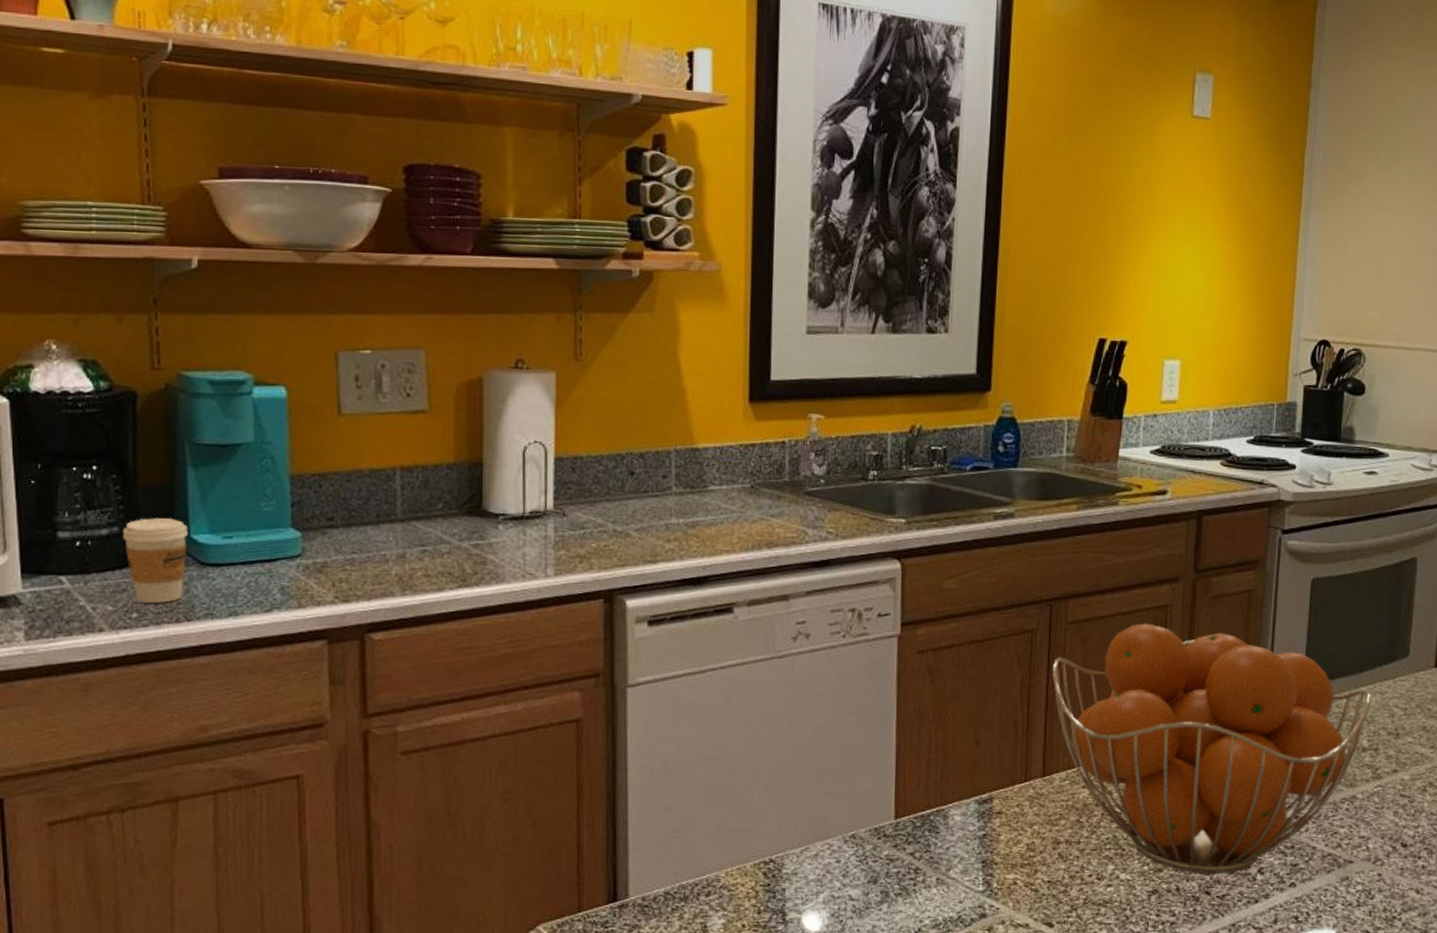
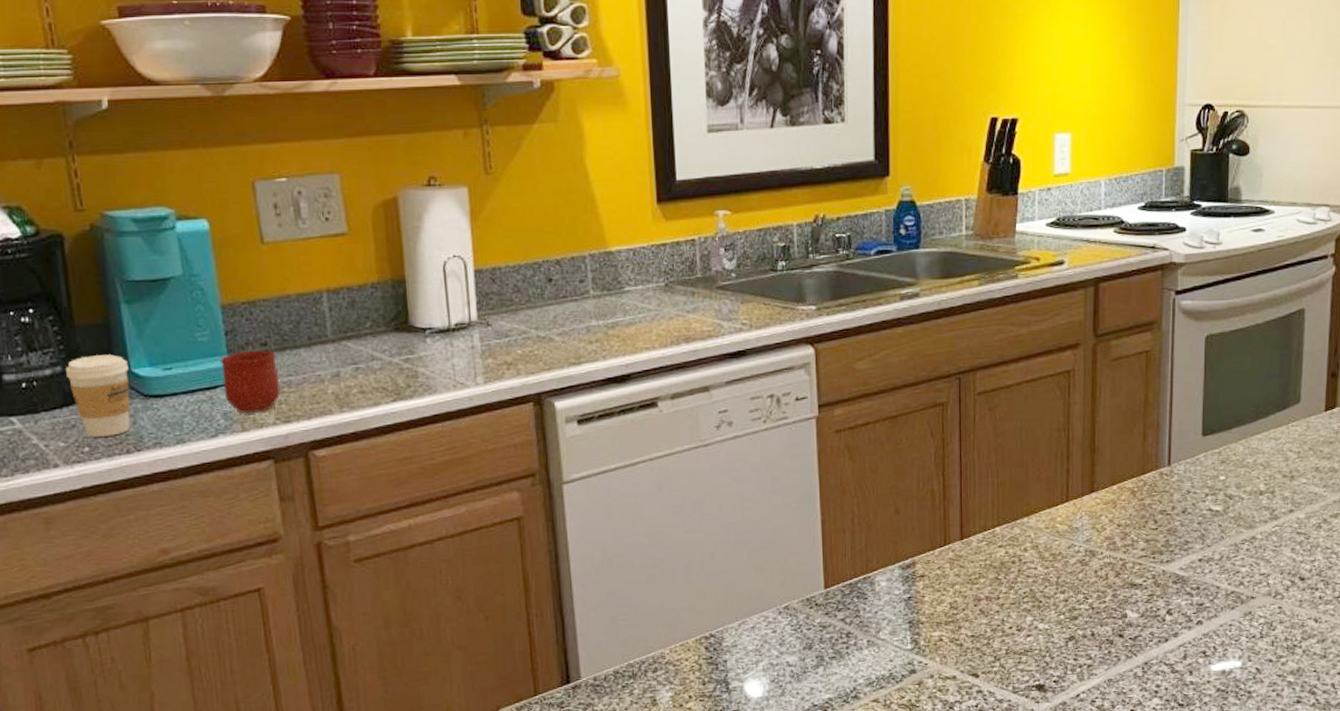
mug: none [282,525,343,589] -> present [219,351,281,413]
fruit basket: present [1052,623,1372,874] -> none [963,389,1267,619]

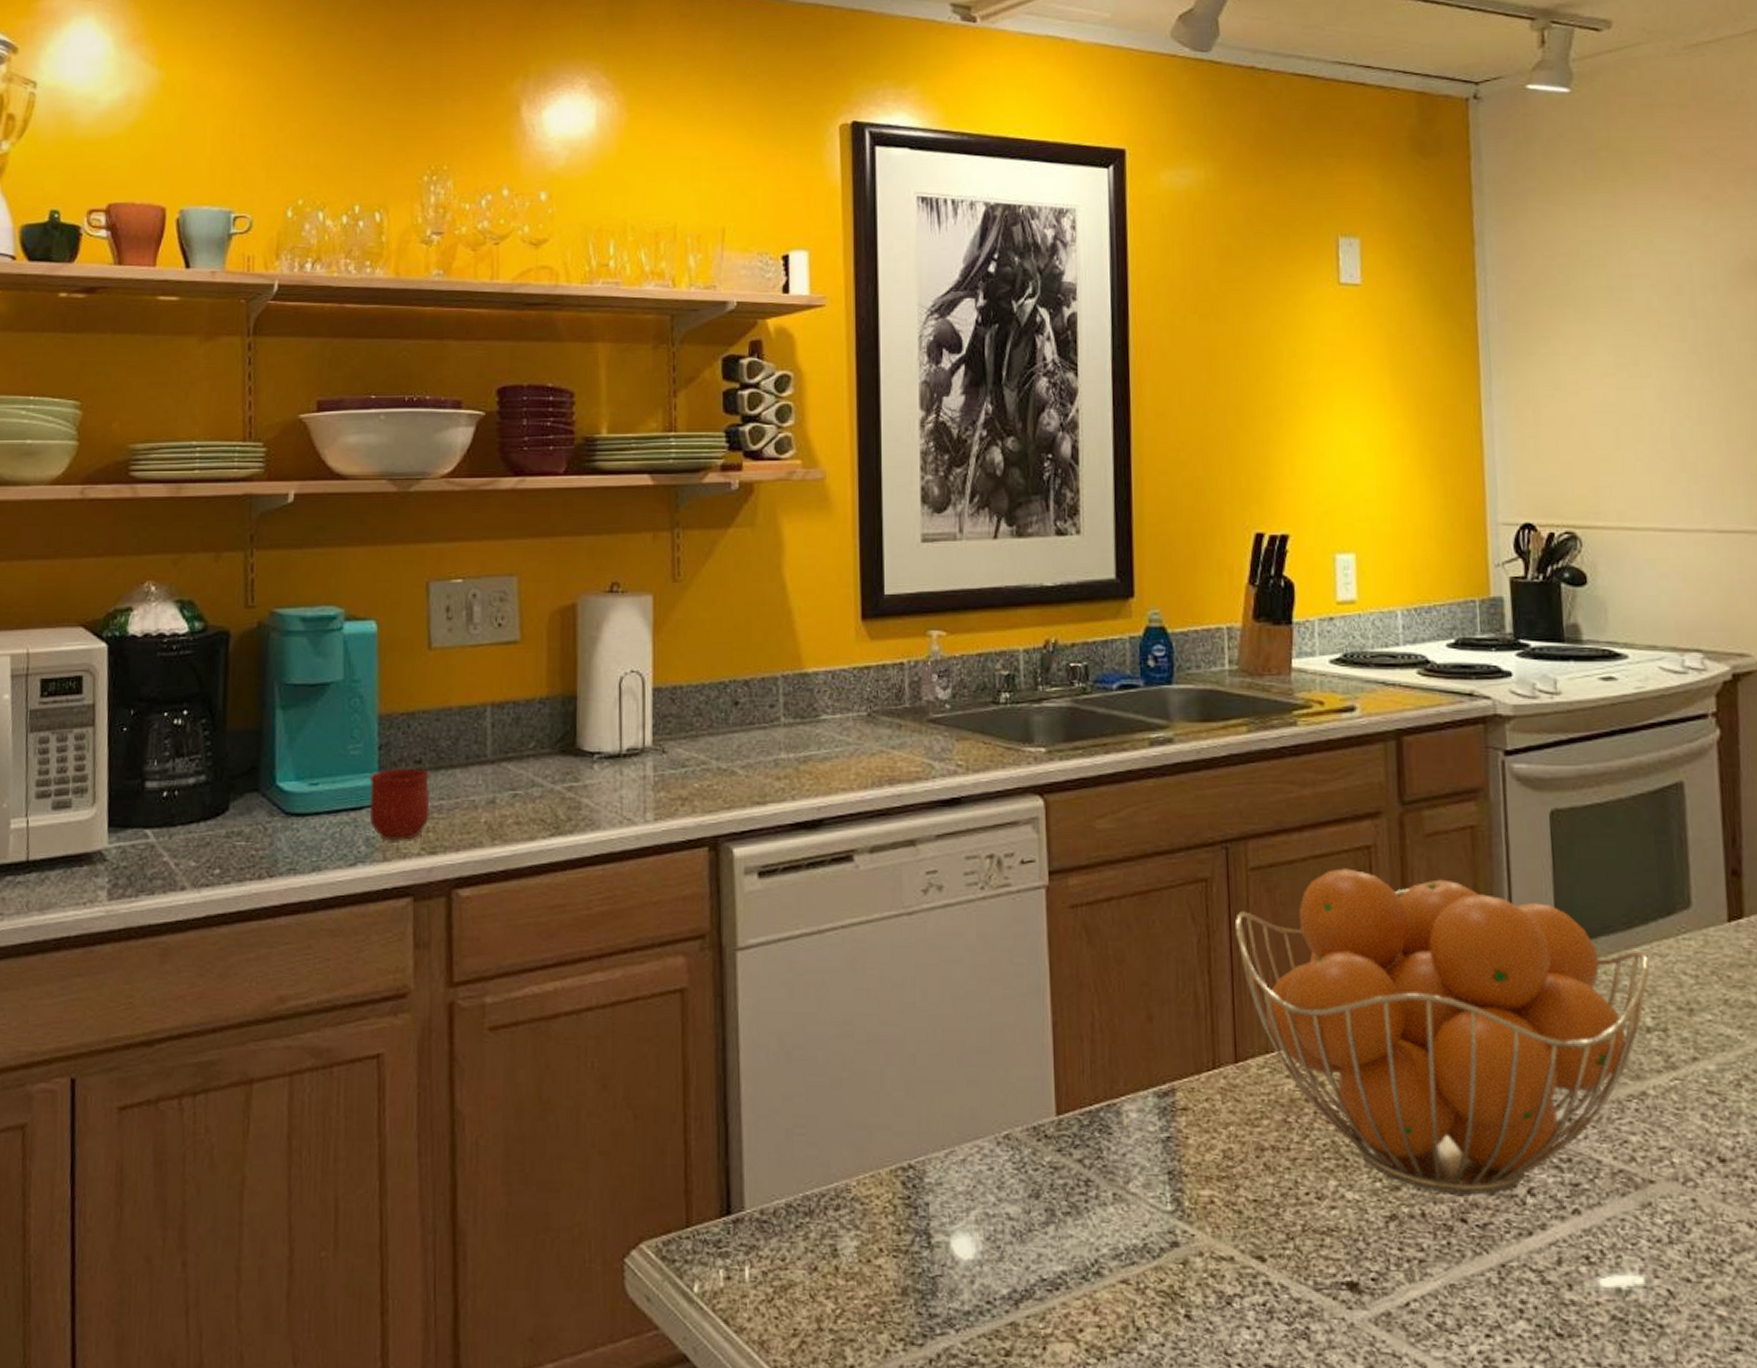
coffee cup: present [66,354,130,437] -> none [210,765,274,858]
fruit basket: none [963,389,1267,619] -> present [1234,868,1651,1195]

